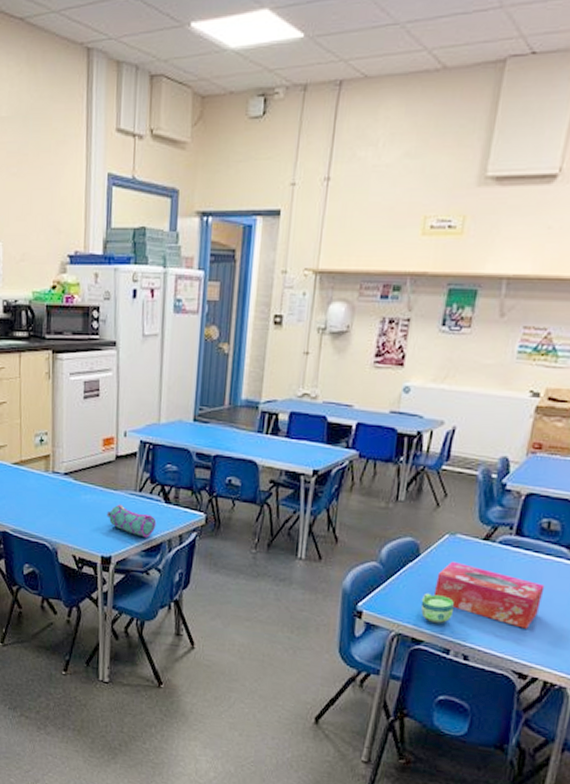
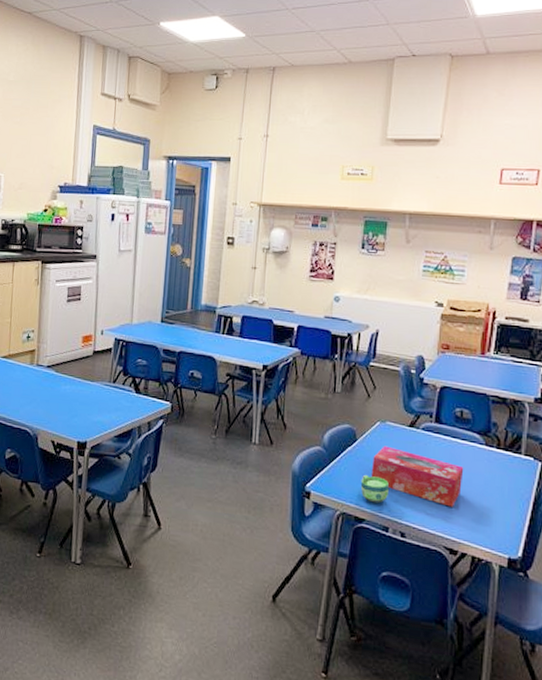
pencil case: present [106,504,157,538] -> none [83,394,128,425]

